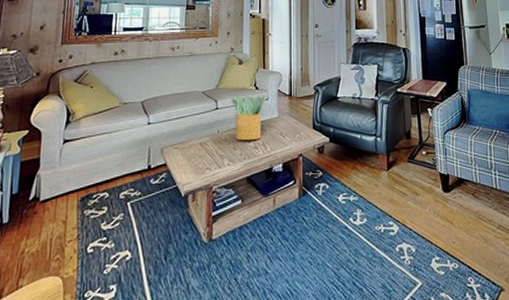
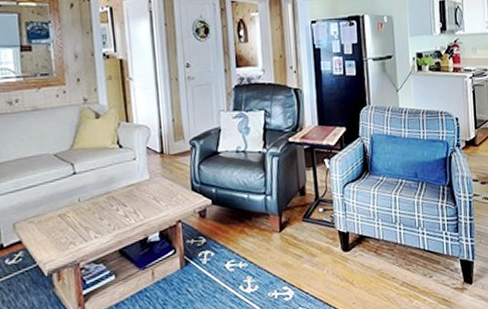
potted plant: present [231,95,266,140] -> none [91,155,132,209]

